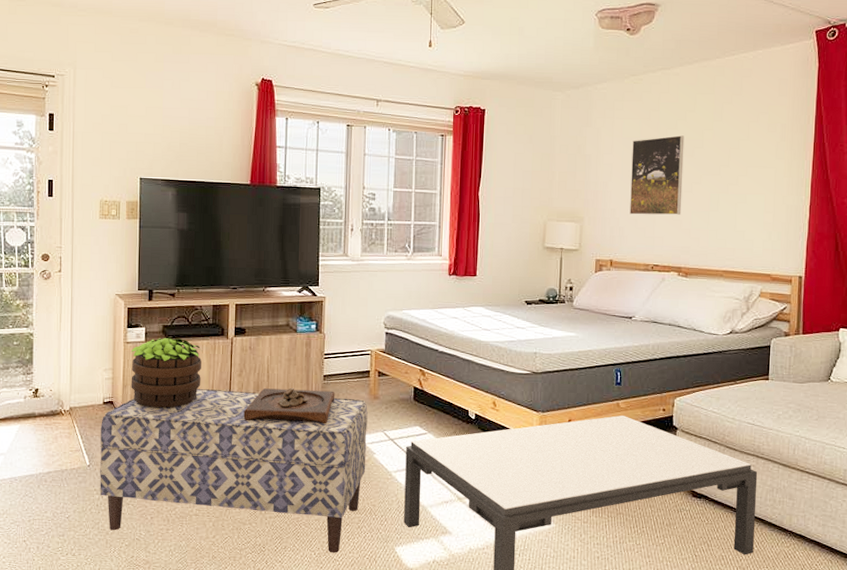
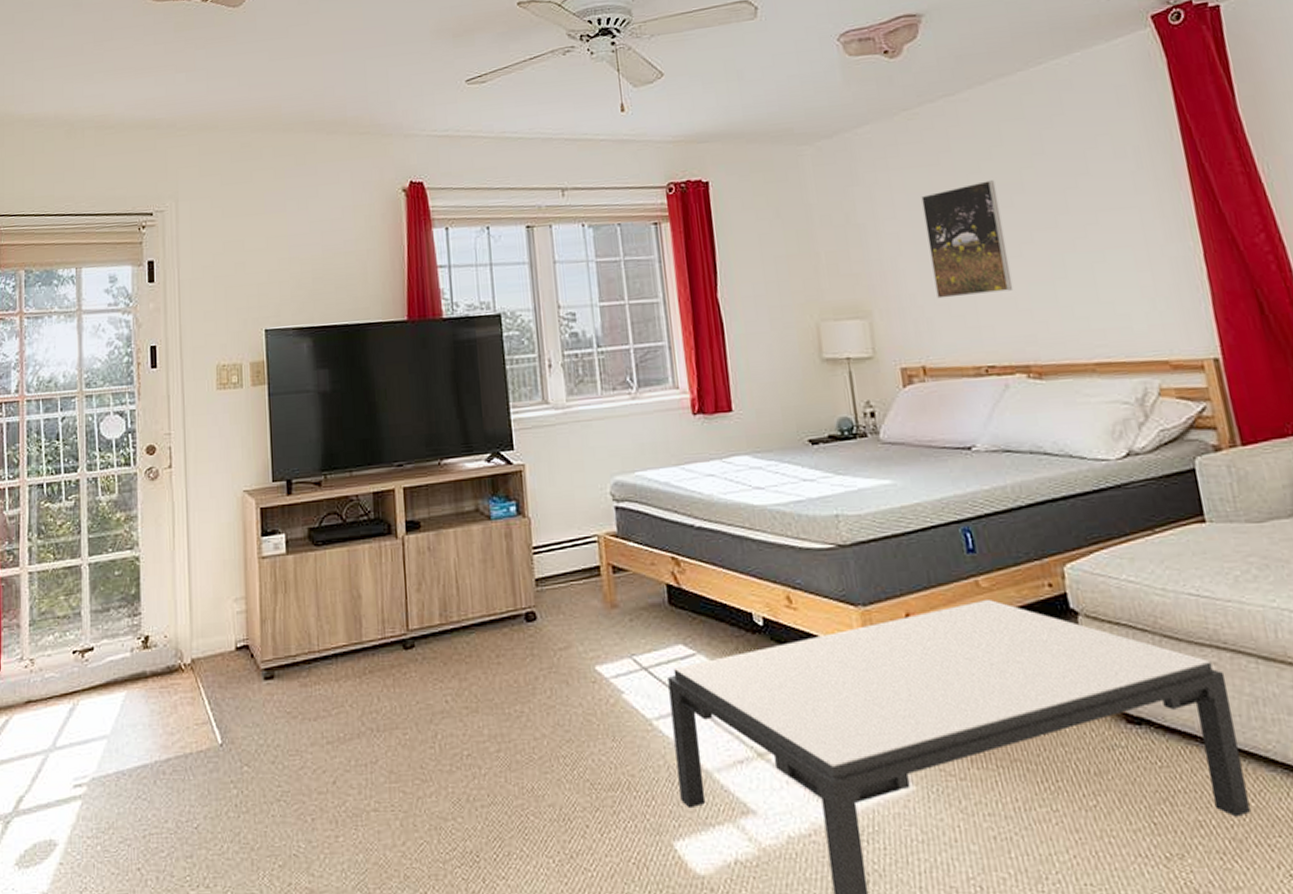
bench: present [99,388,368,553] -> none [233,610,614,858]
potted plant: present [130,337,203,408] -> none [268,544,366,650]
wooden tray: present [243,388,335,424] -> none [428,601,556,658]

